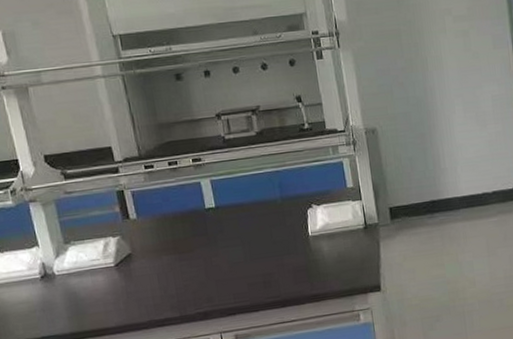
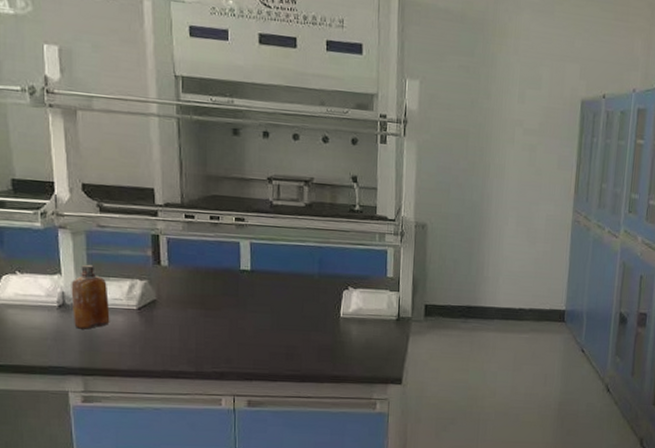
flask: none [49,231,92,296] -> present [71,264,110,329]

